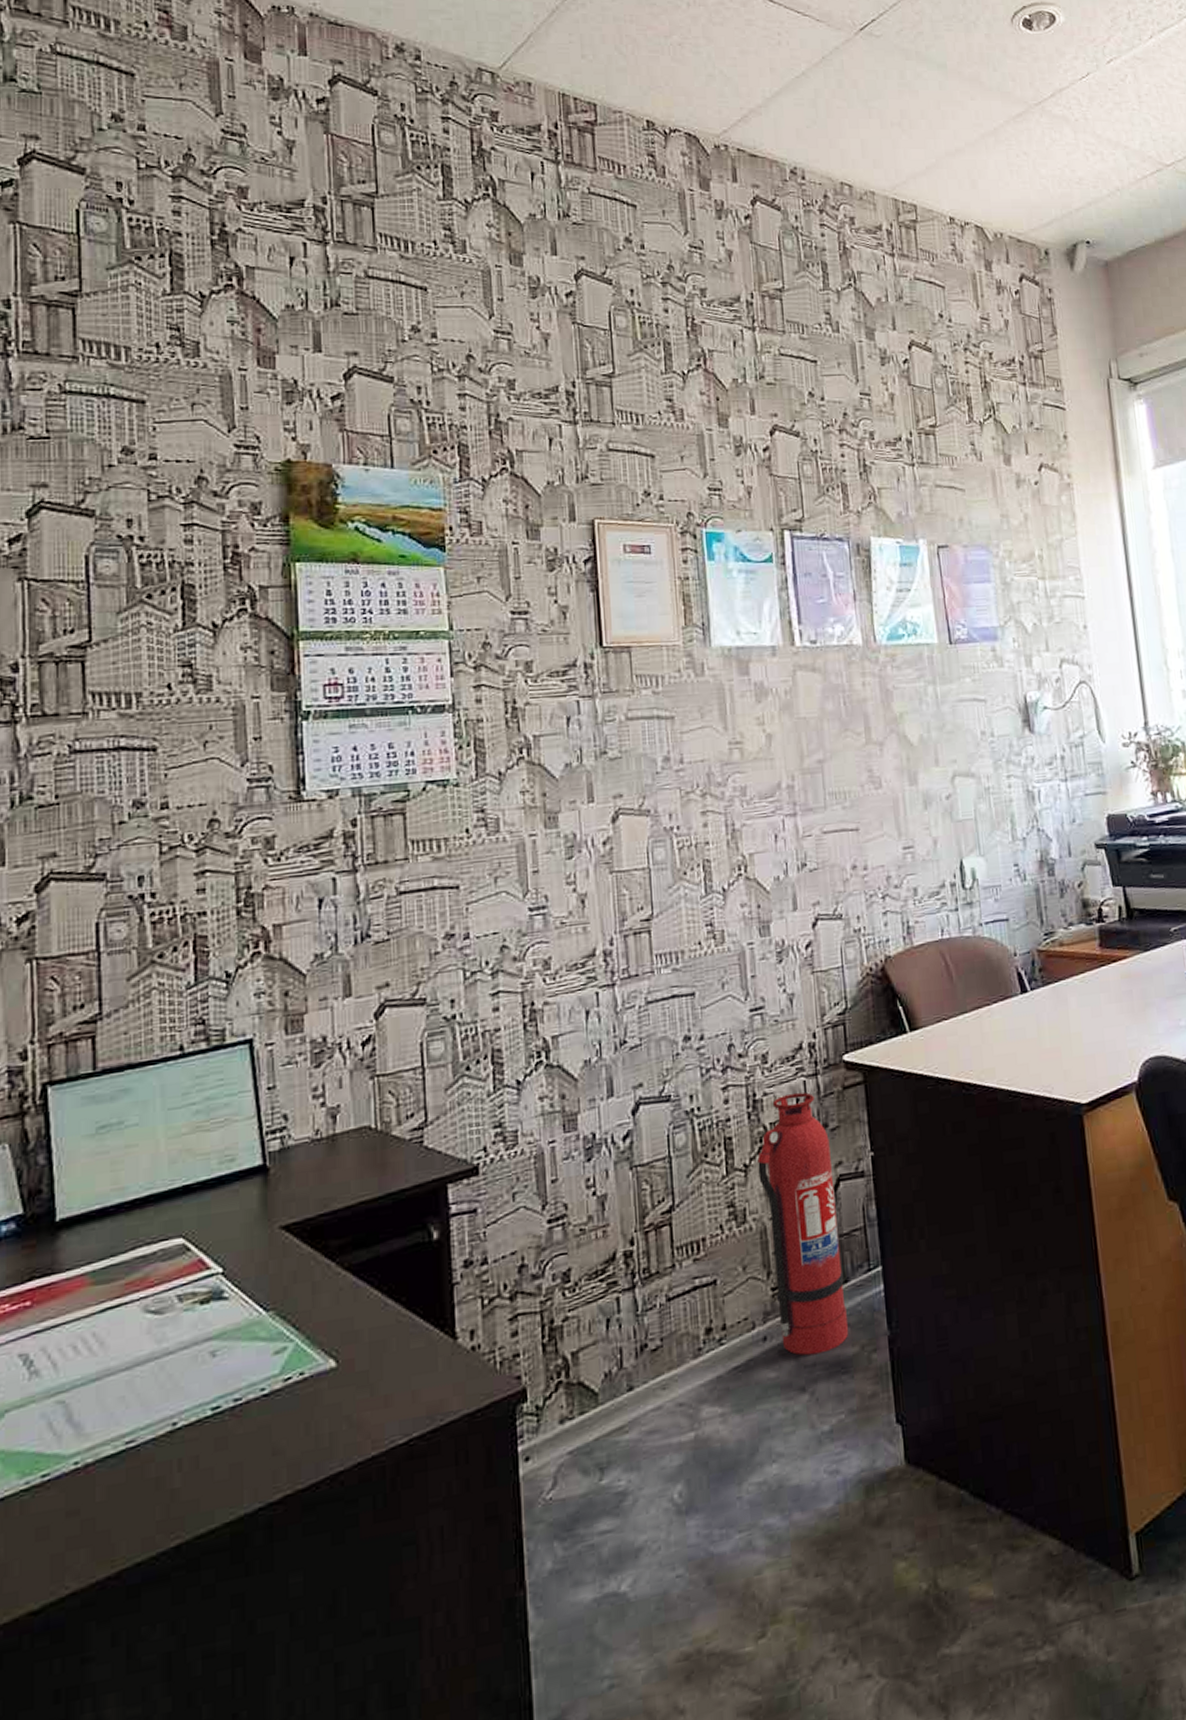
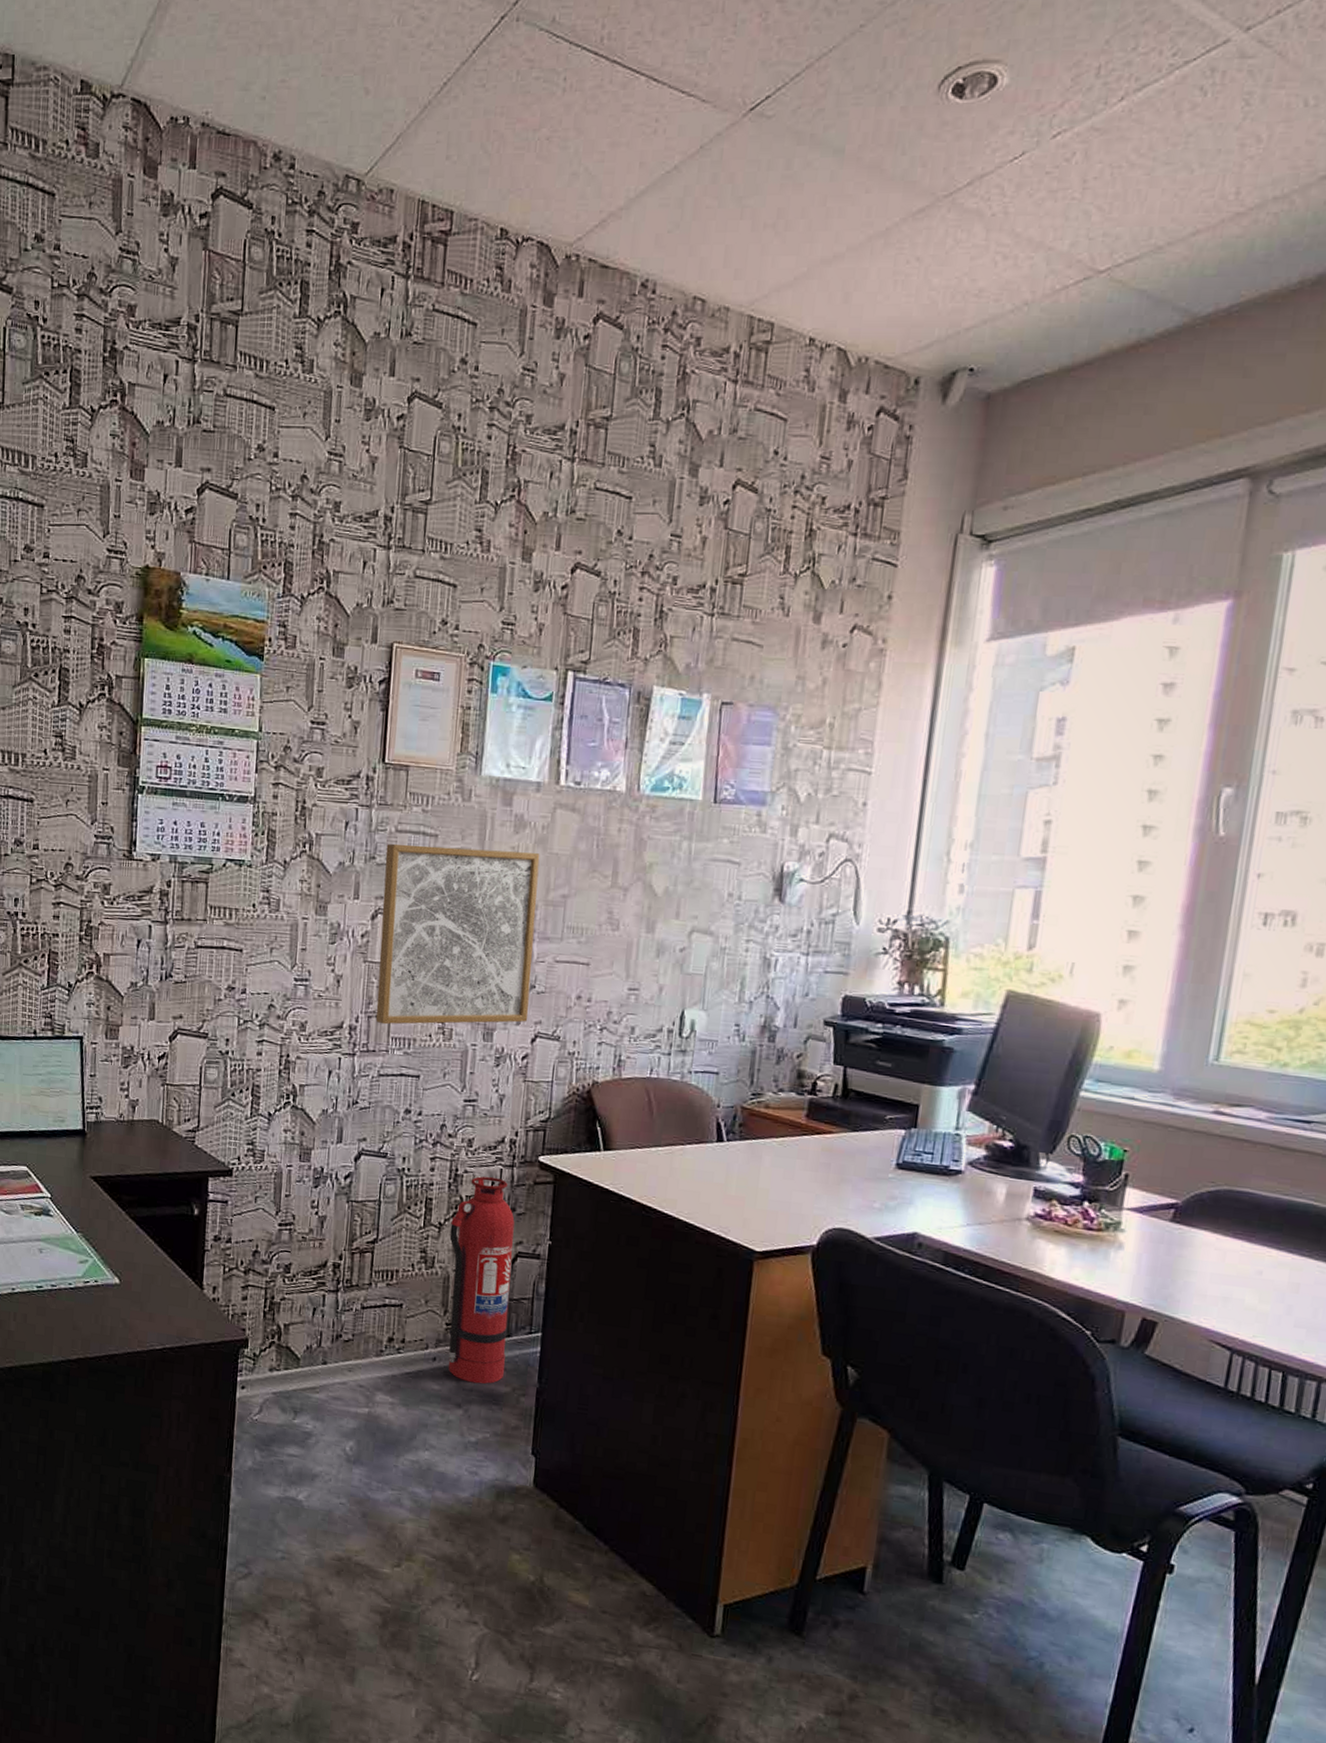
wall art: none [617,720,805,942] -> present [376,843,540,1025]

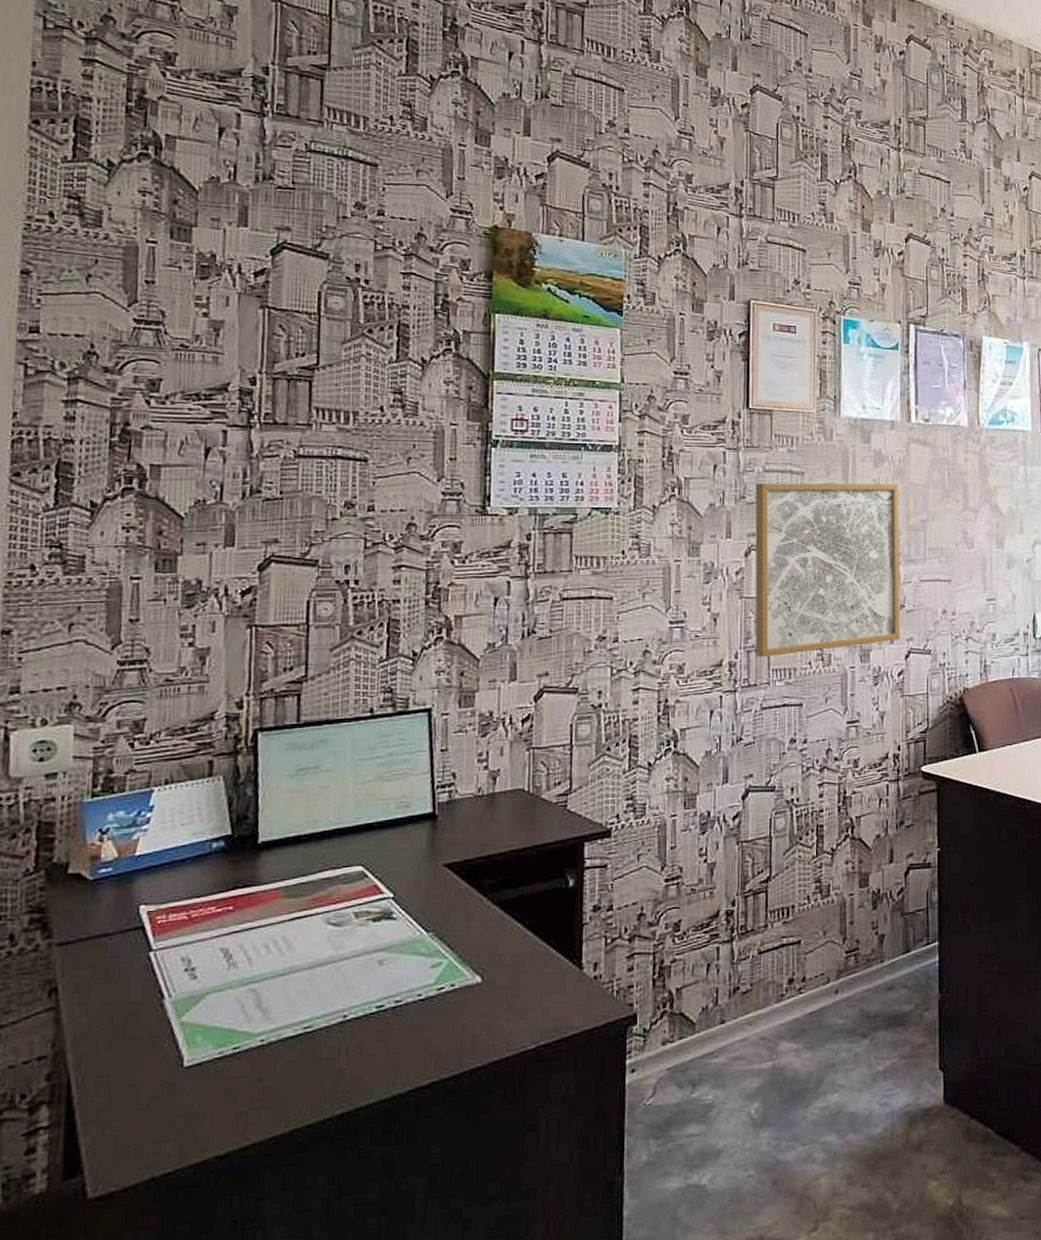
fire extinguisher: present [448,1176,515,1384] -> none [843,793,907,1009]

